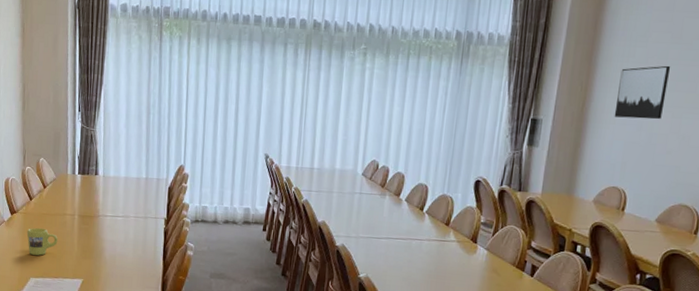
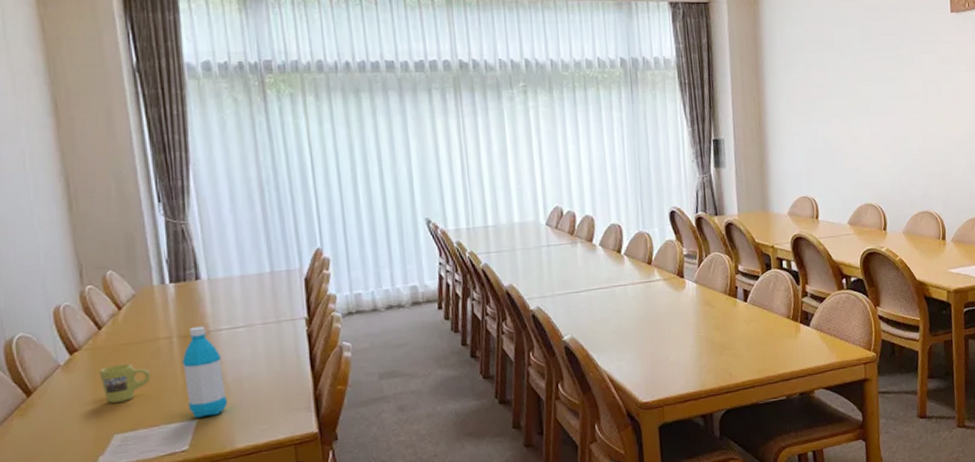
water bottle: none [78,210,104,279] -> present [181,326,228,418]
wall art: present [614,65,671,120] -> none [787,73,833,128]

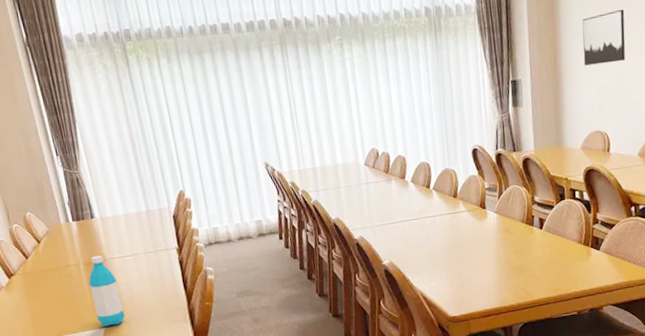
mug: present [99,363,151,403] -> none [30,285,68,315]
wall art: none [787,73,833,128] -> present [582,9,626,66]

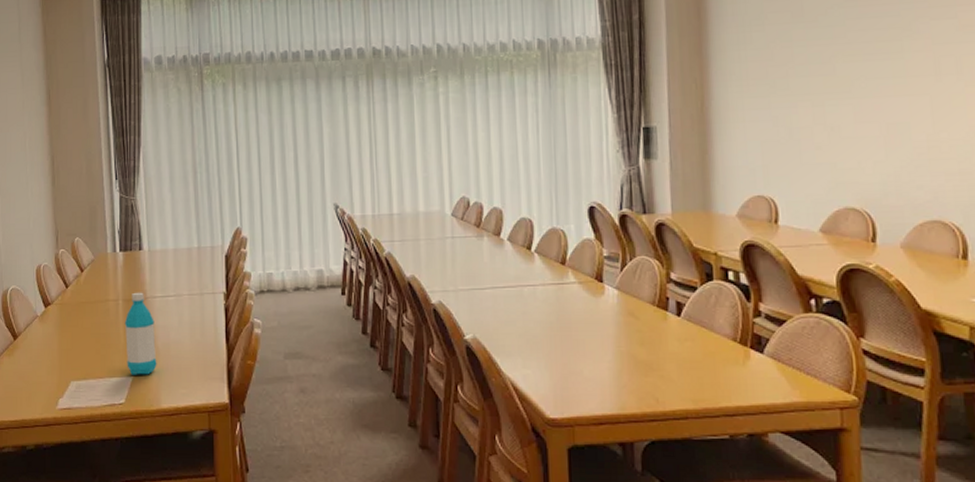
wall art: present [582,9,626,66] -> none [739,48,800,114]

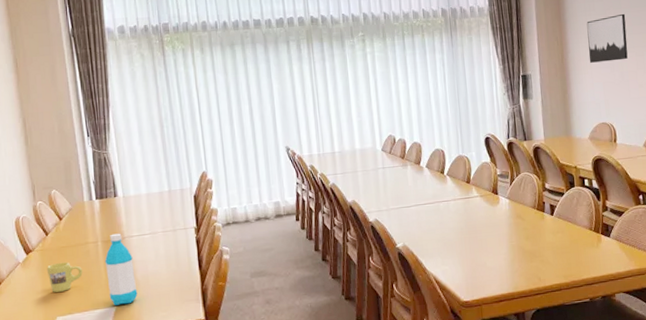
mug: none [64,319,101,353] -> present [46,262,83,292]
wall art: none [739,48,800,114] -> present [586,13,628,63]

